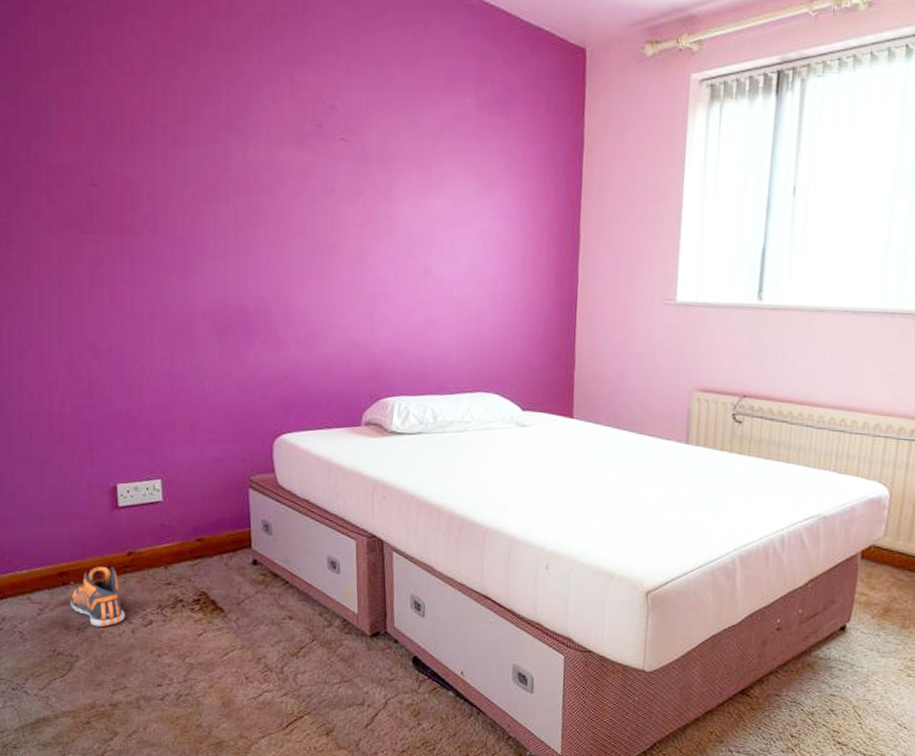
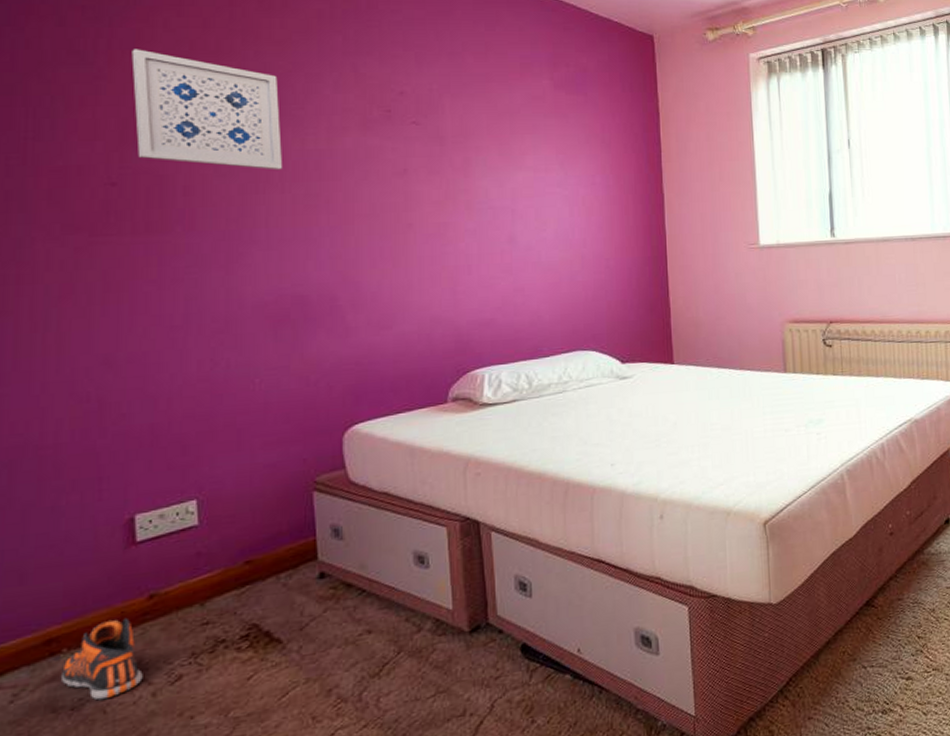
wall art: none [106,51,227,182] -> present [131,49,282,170]

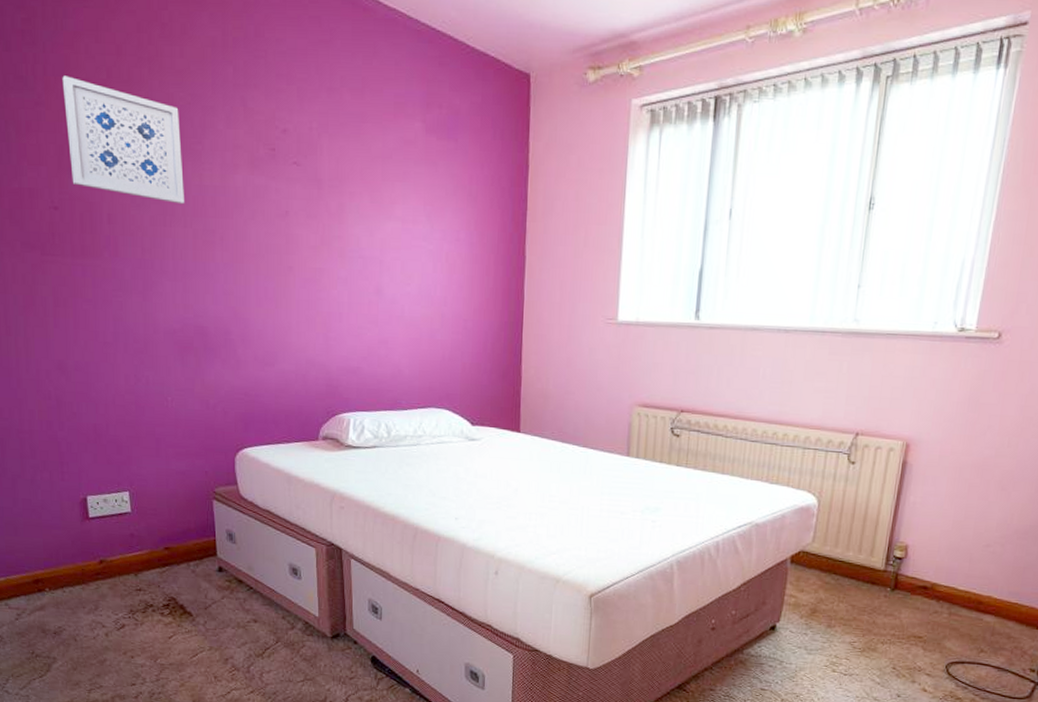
sneaker: present [62,618,143,701] -> none [46,574,99,631]

